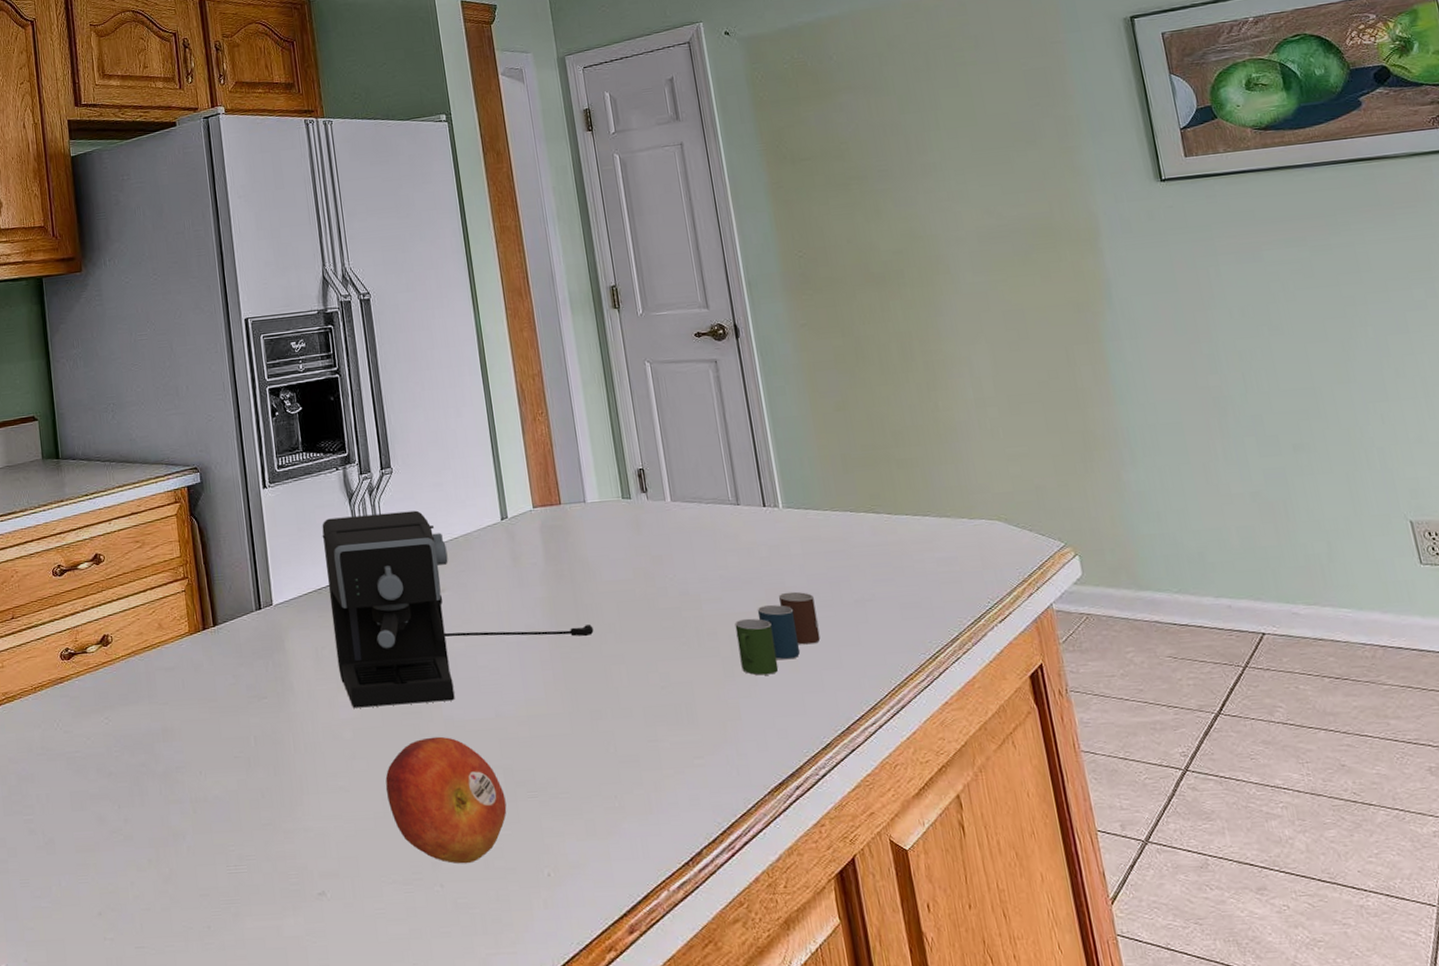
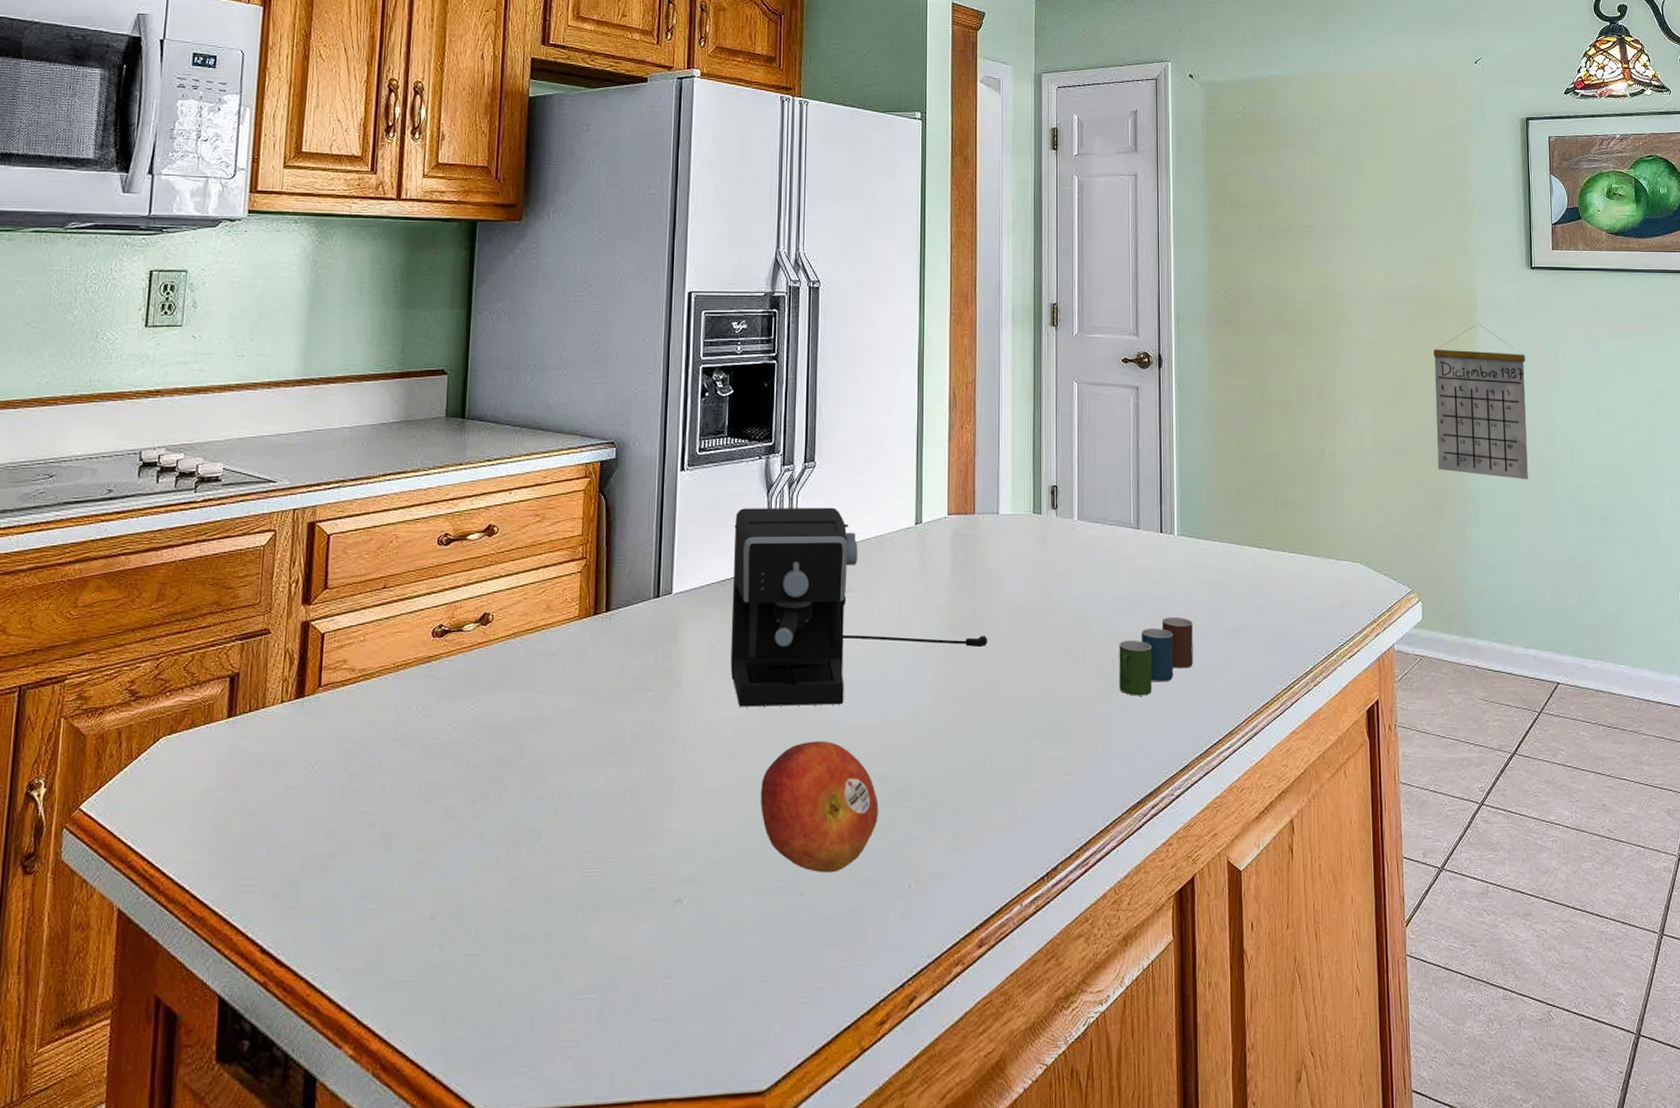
calendar: none [1053,249,1192,414] -> present [1433,324,1528,480]

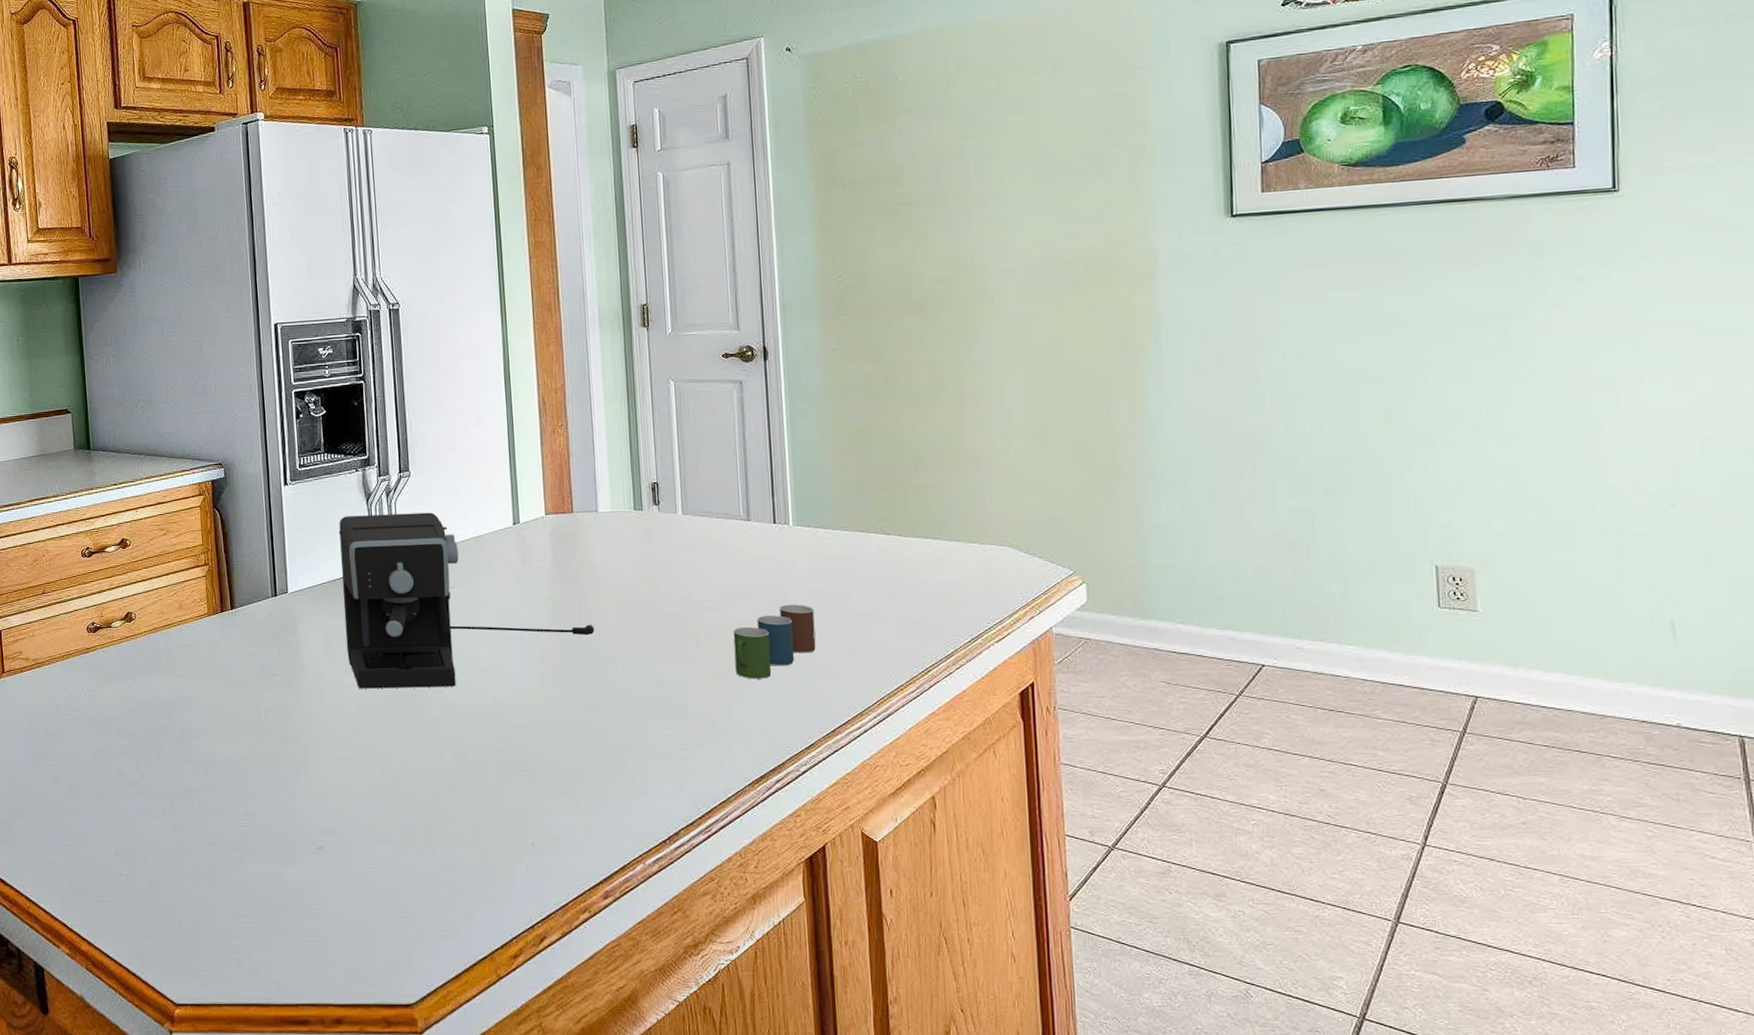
fruit: present [760,740,878,873] -> none [385,718,498,830]
calendar: present [1433,324,1528,480] -> none [1099,285,1226,452]

